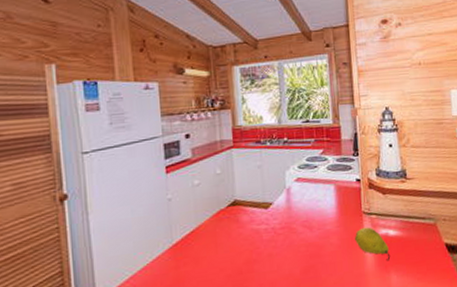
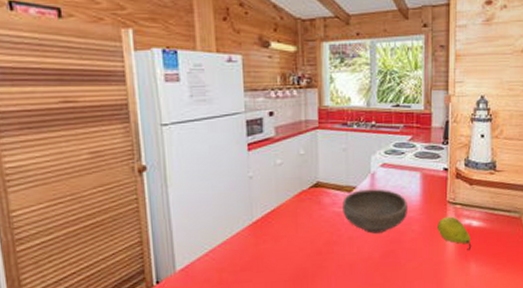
bowl: none [260,203,325,249] -> present [342,189,407,234]

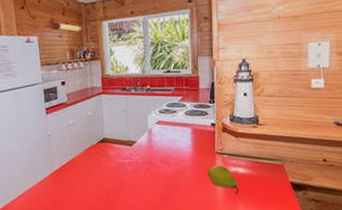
bowl: present [342,189,407,234] -> none [125,142,181,180]

